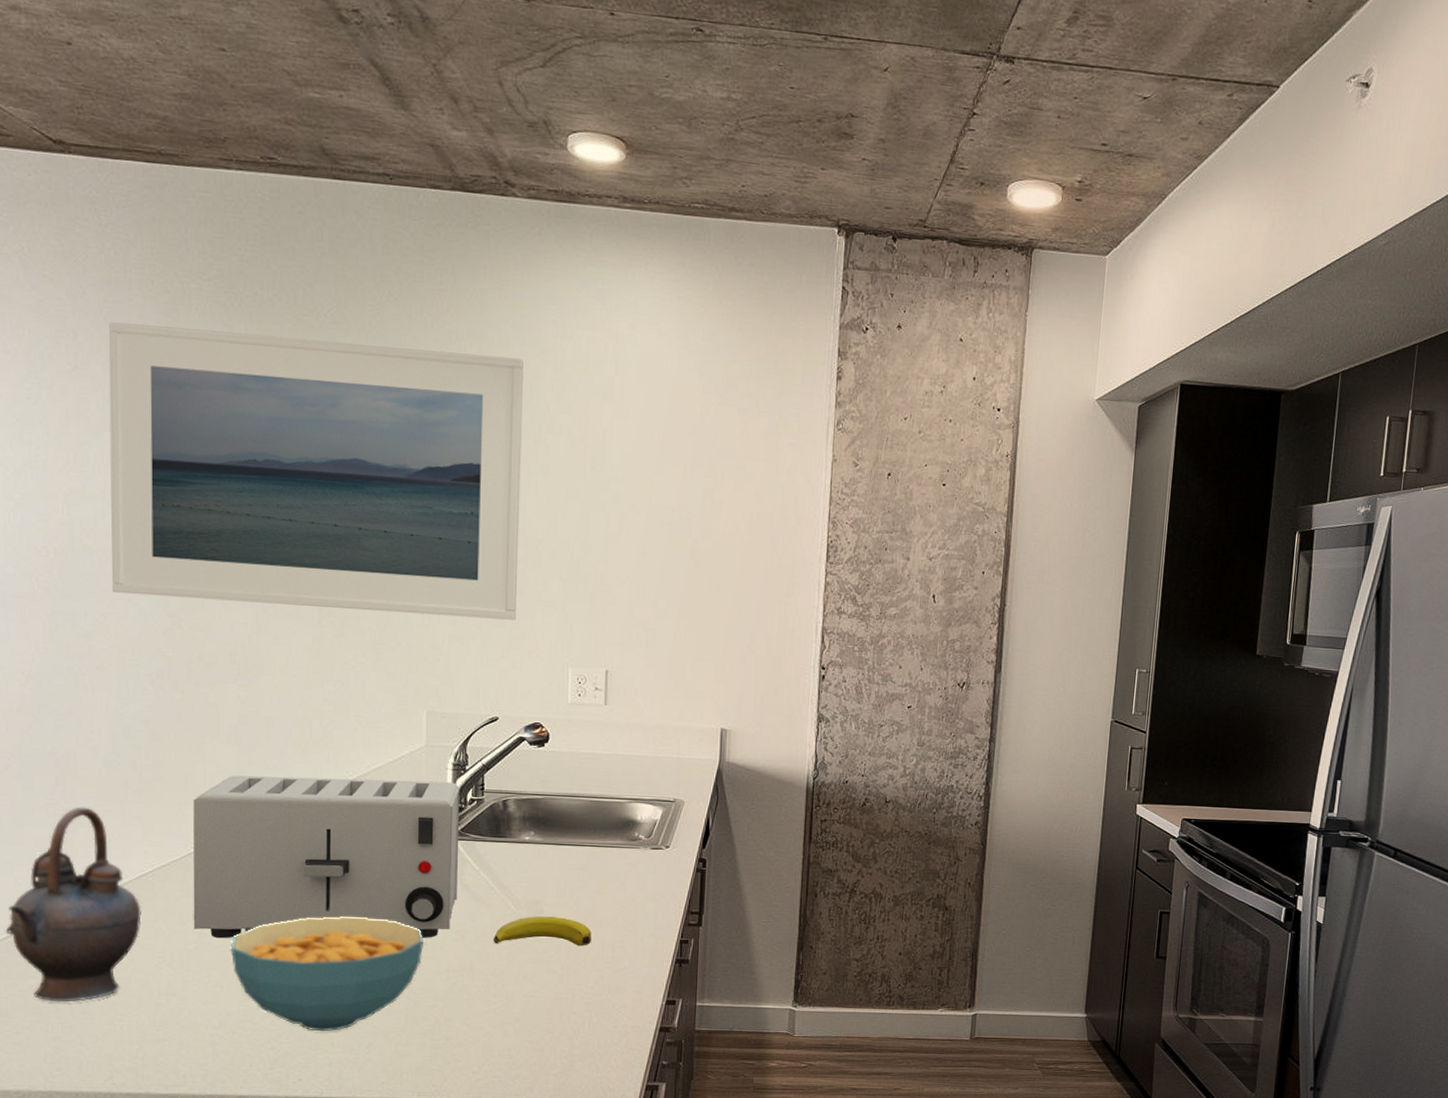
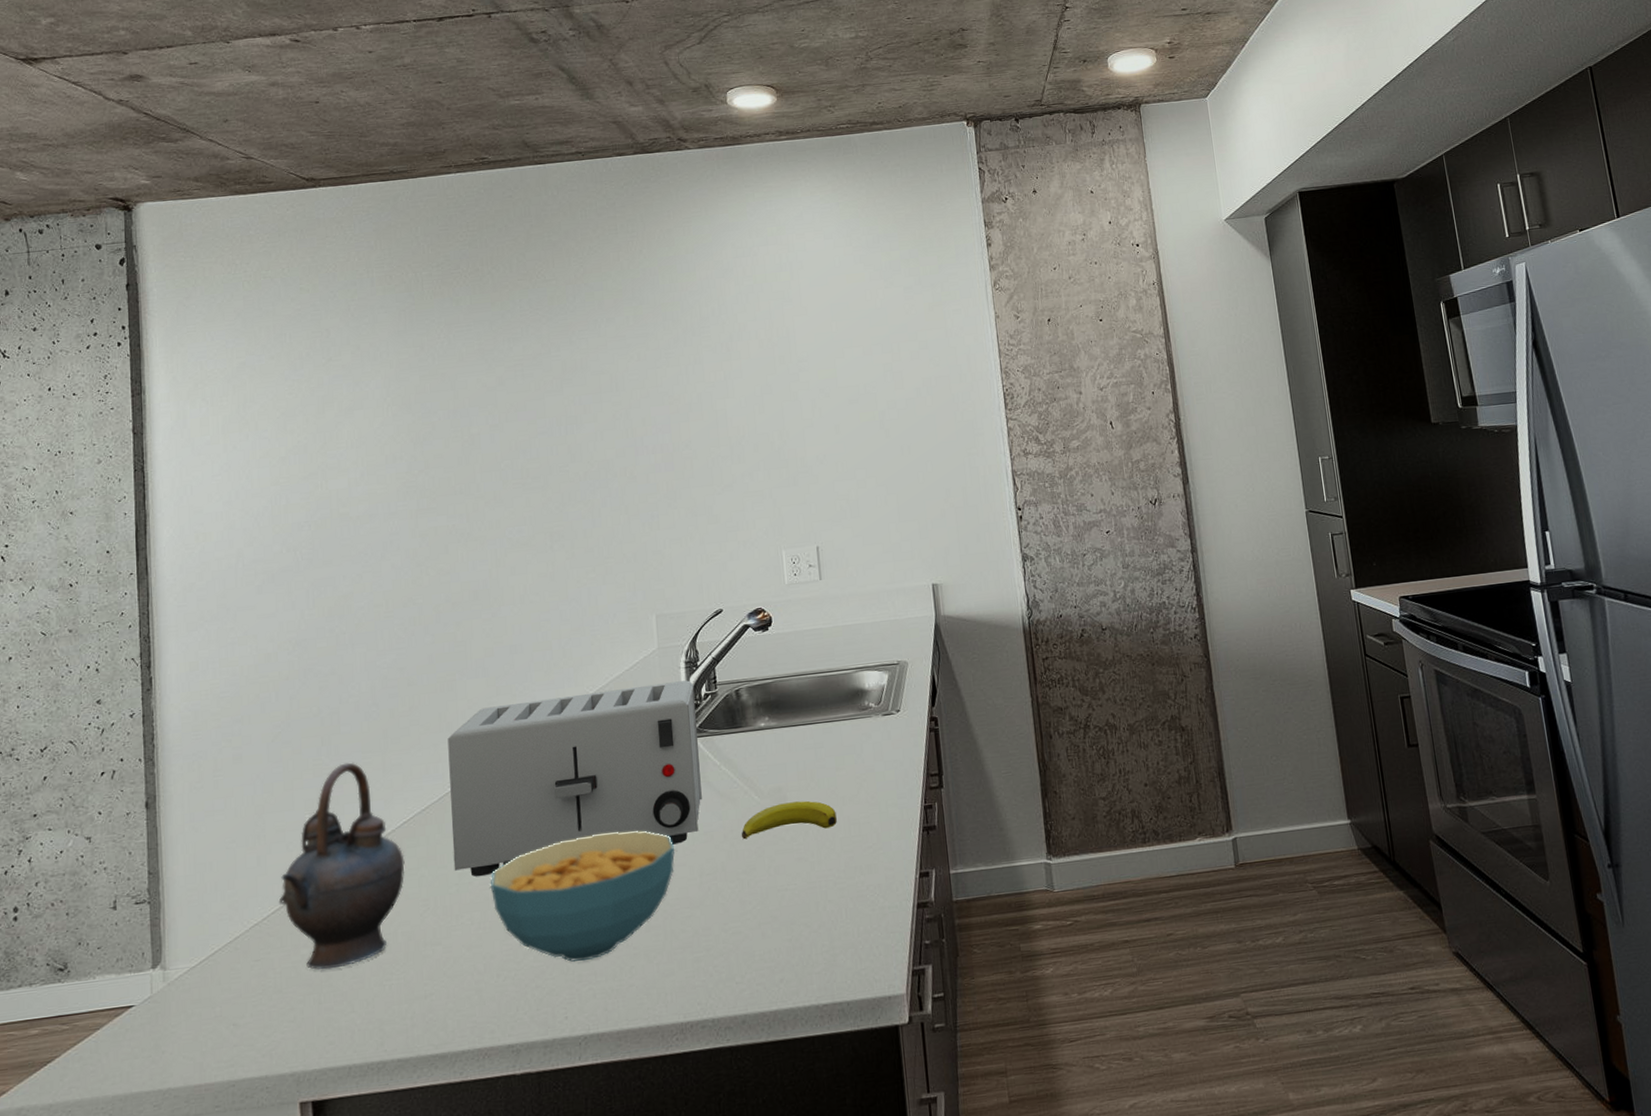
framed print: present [108,322,523,620] -> none [356,281,728,553]

